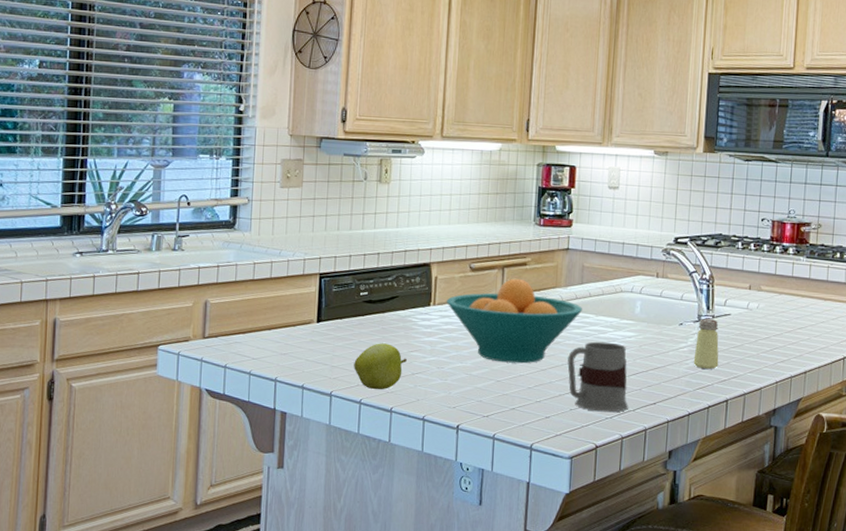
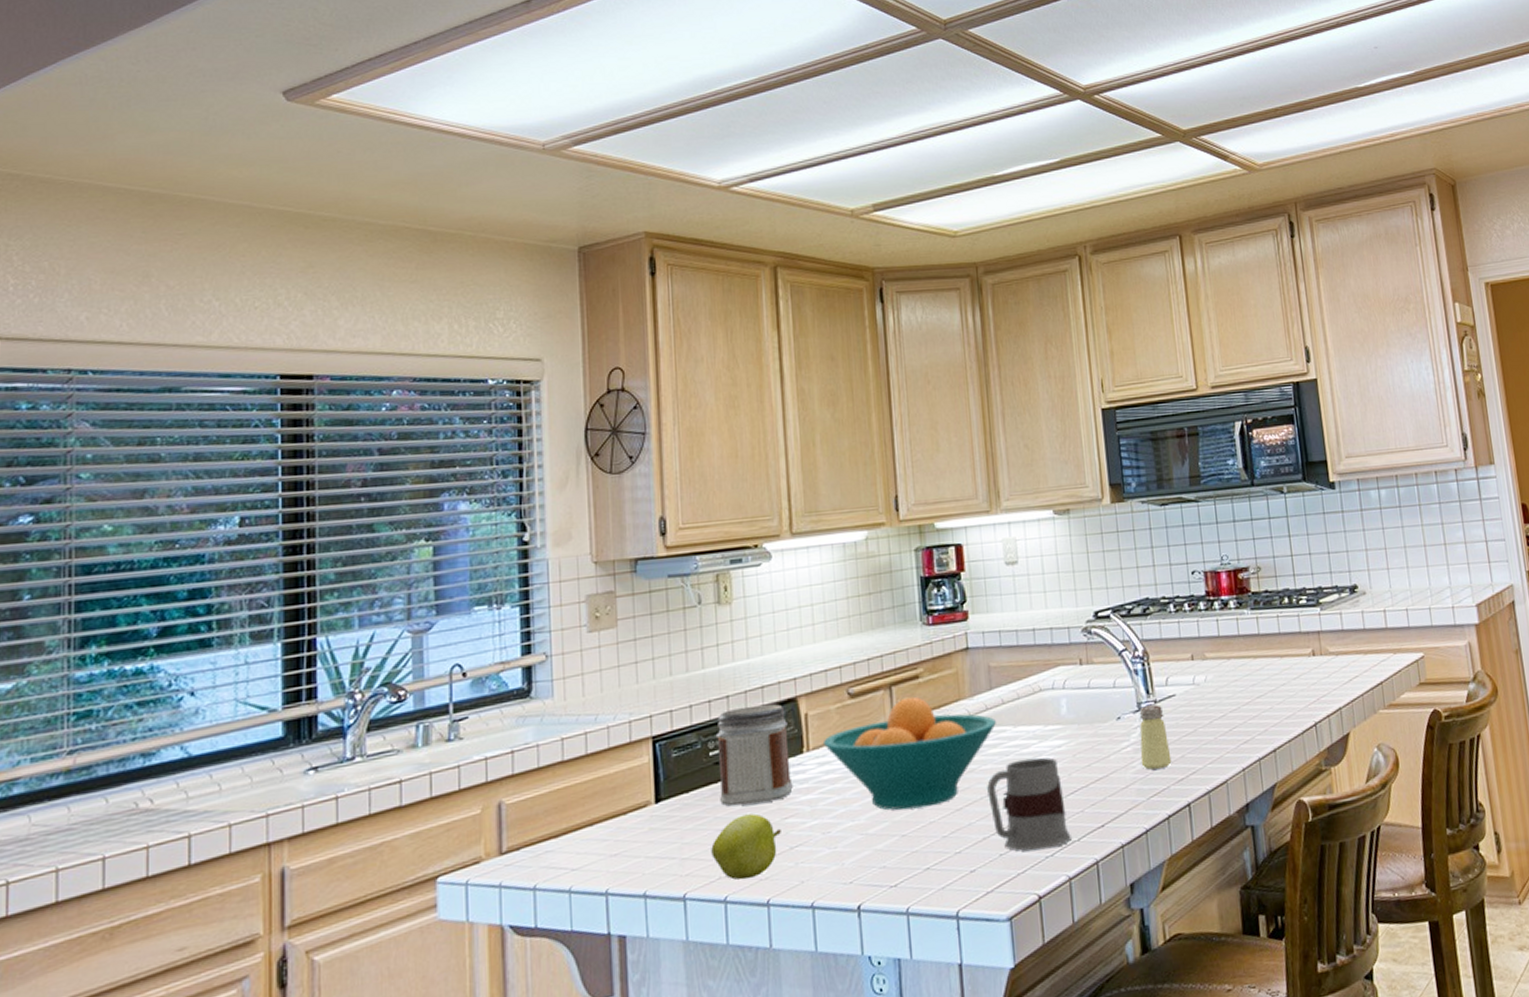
jar: none [364,263,421,337] -> present [715,704,793,807]

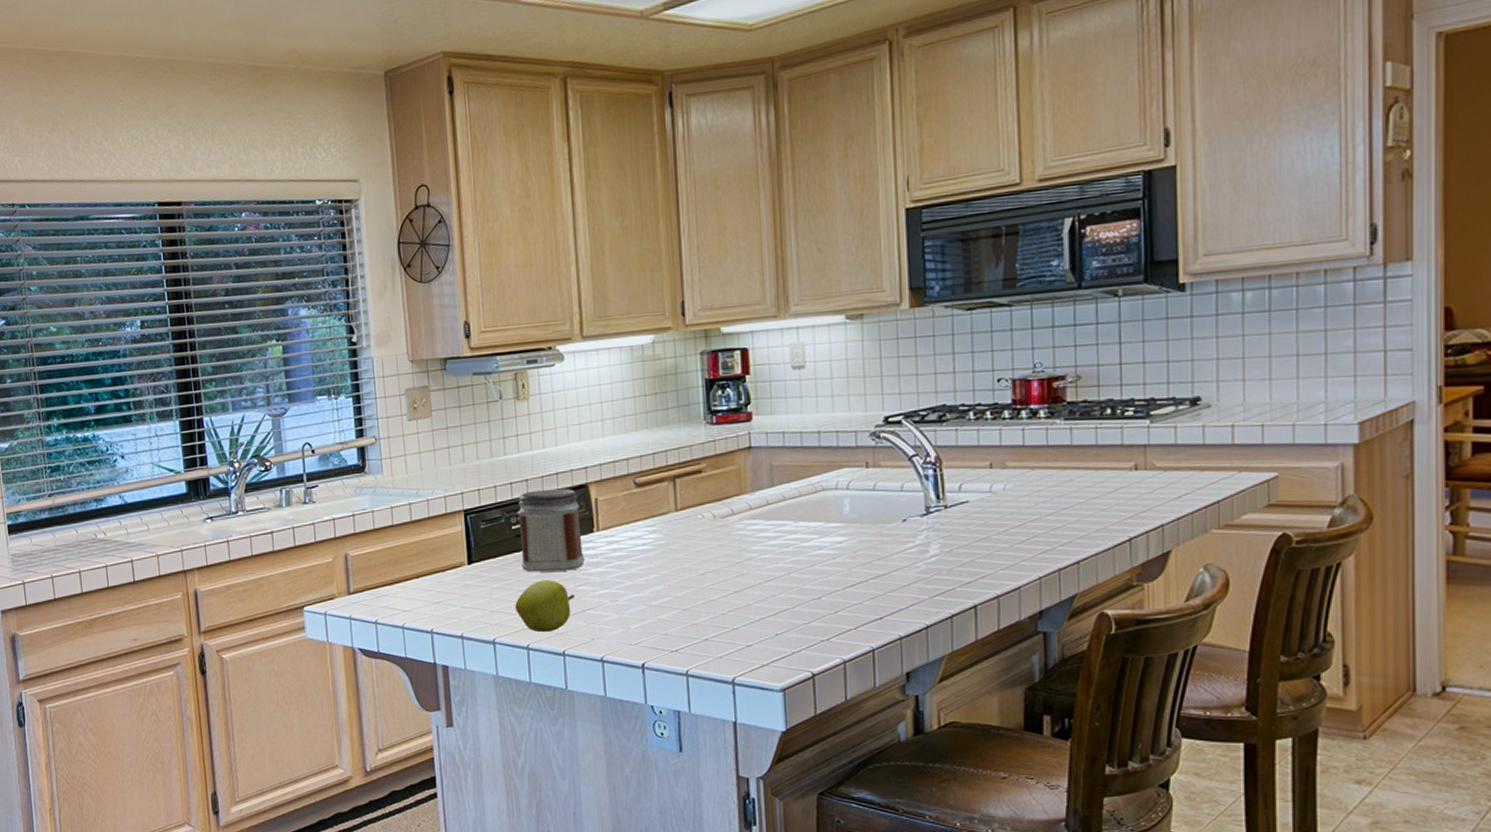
fruit bowl: present [822,696,996,811] -> none [611,489,776,588]
mug: present [987,757,1071,851] -> none [766,551,848,634]
saltshaker: present [1139,704,1172,770] -> none [925,510,960,571]

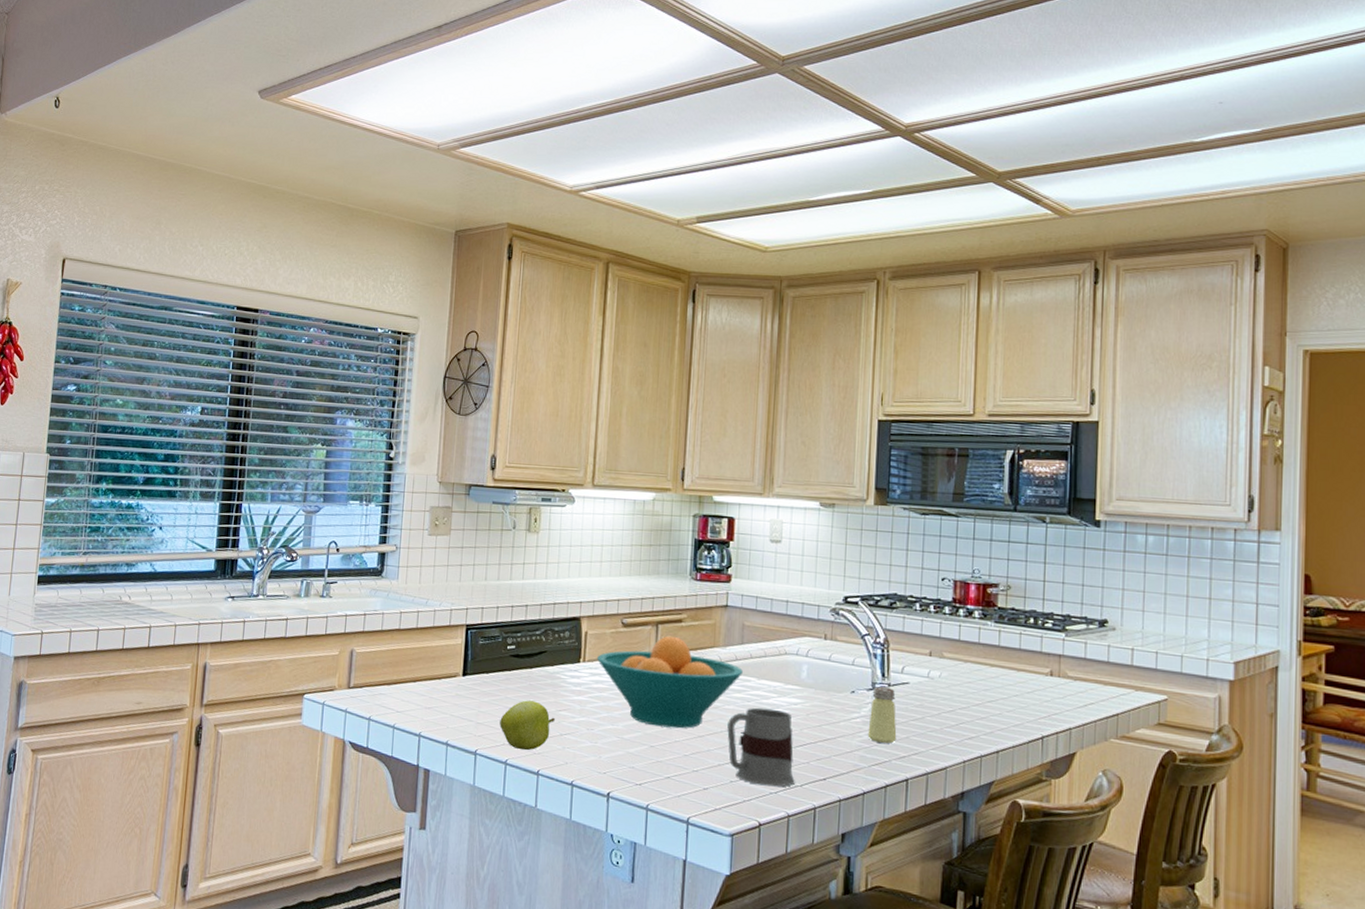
jar: present [516,488,585,572] -> none [511,616,571,695]
fruit bowl: none [611,489,776,588] -> present [596,635,743,729]
mug: none [766,551,848,634] -> present [727,707,795,787]
saltshaker: none [925,510,960,571] -> present [867,686,897,744]

